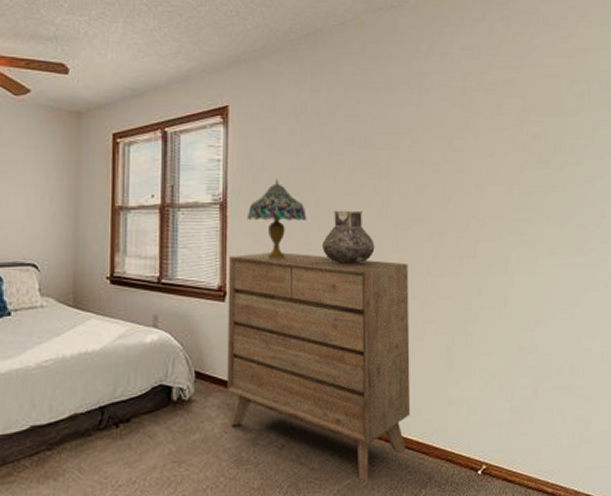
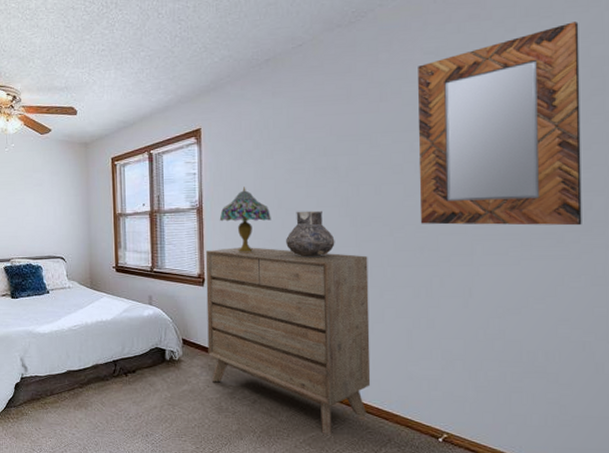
home mirror: none [456,36,597,234] -> present [418,22,582,226]

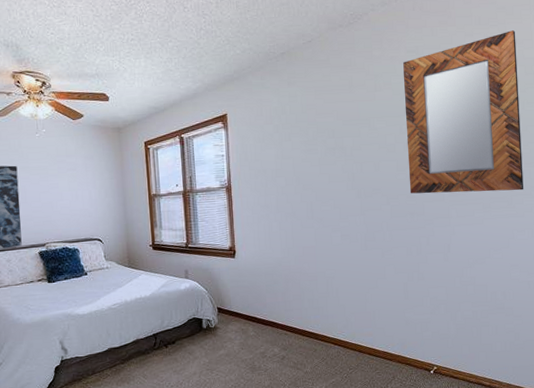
dresser: present [205,247,371,435] -> none [235,220,378,380]
table lamp: present [219,187,271,253] -> none [246,166,291,226]
vase: present [286,210,335,257] -> none [304,185,345,226]

